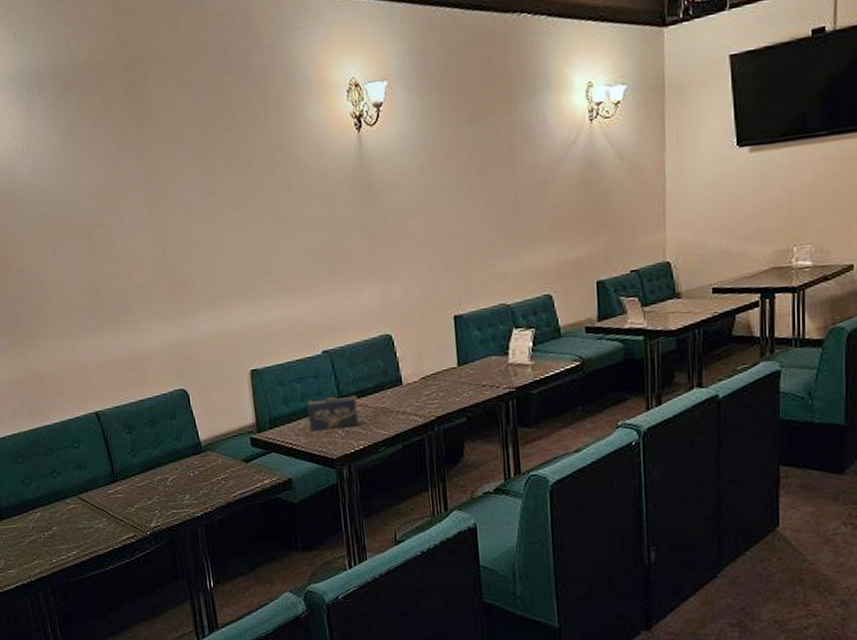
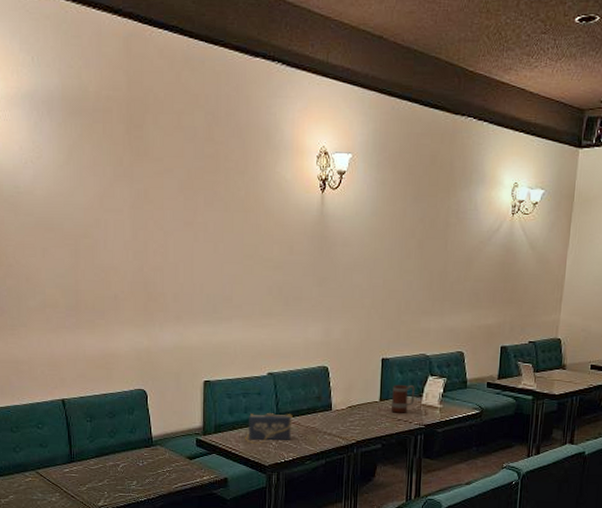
beer mug: none [471,343,499,378] -> present [390,385,415,413]

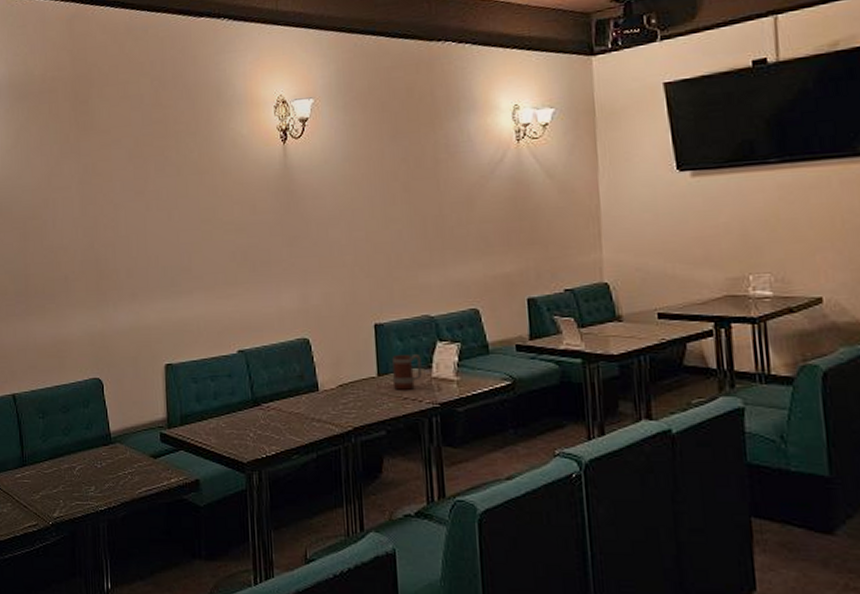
clutch bag: present [245,413,293,444] -> none [217,398,273,436]

